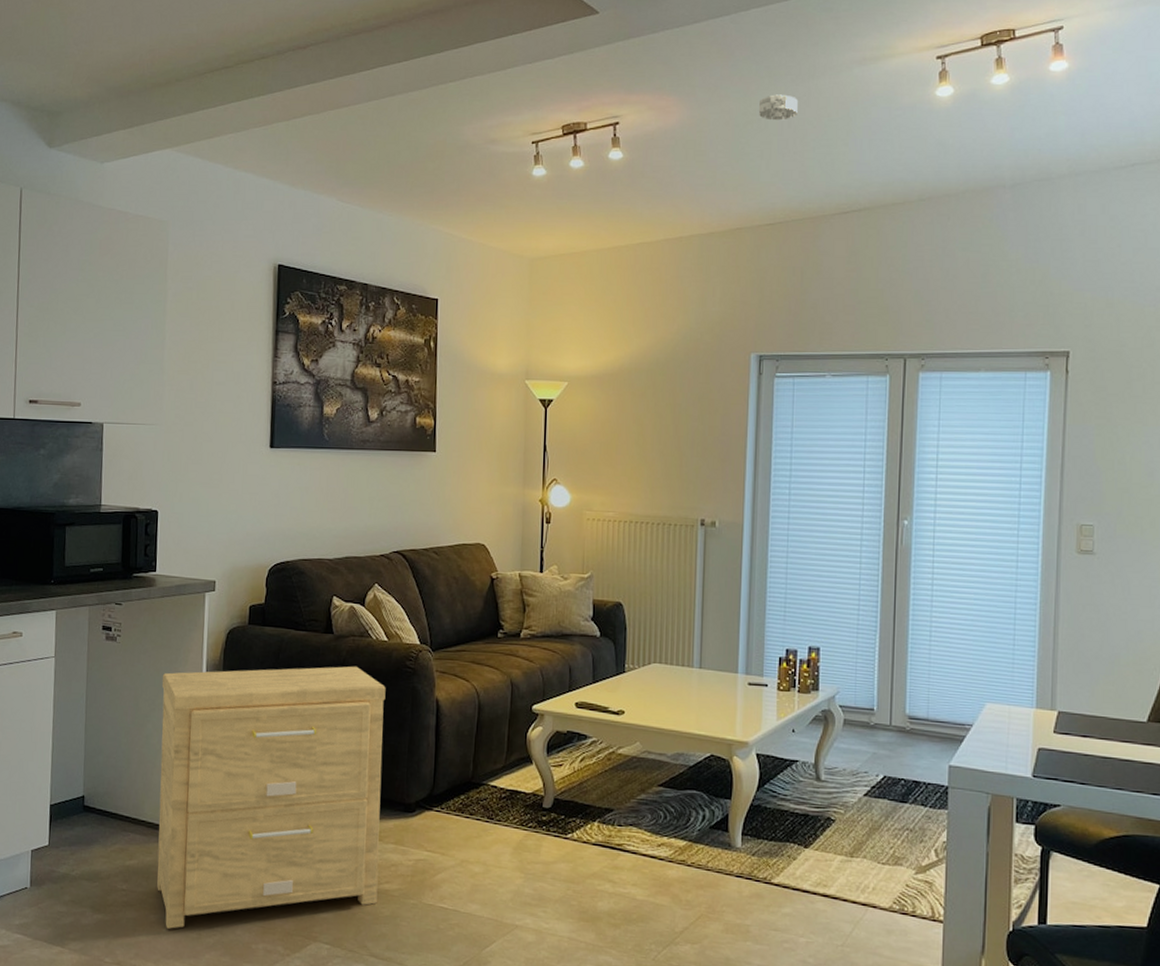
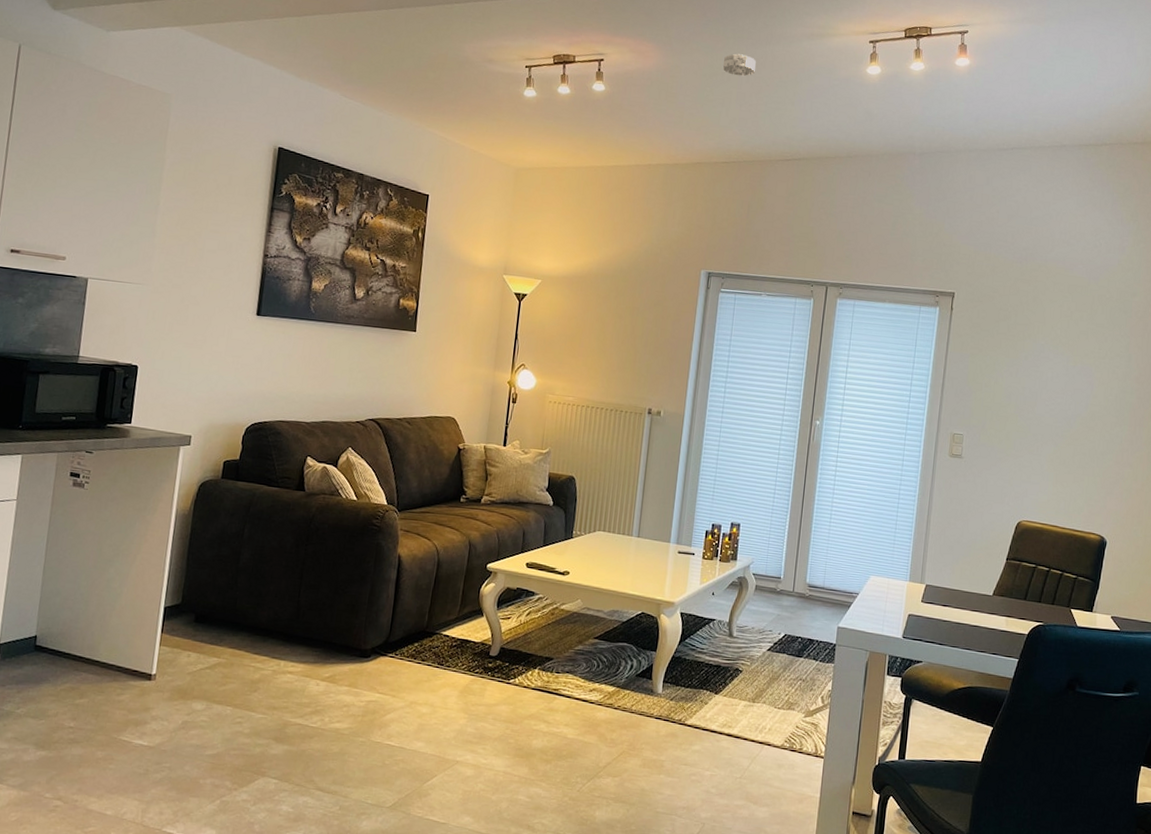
side table: present [157,666,386,929] -> none [106,520,352,765]

